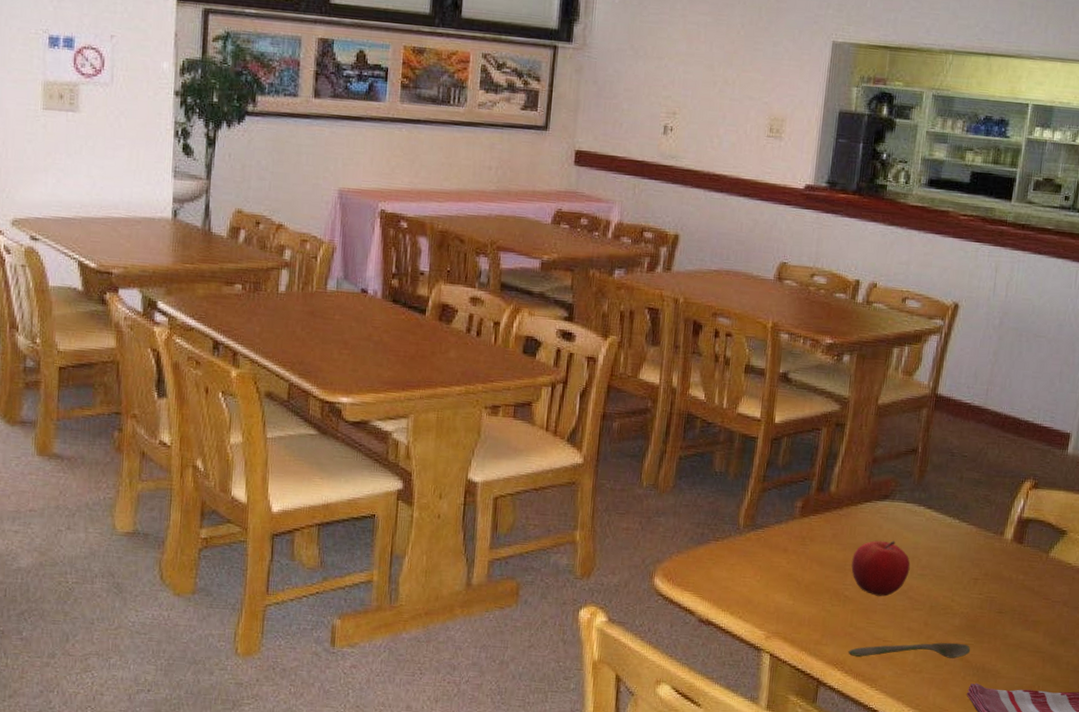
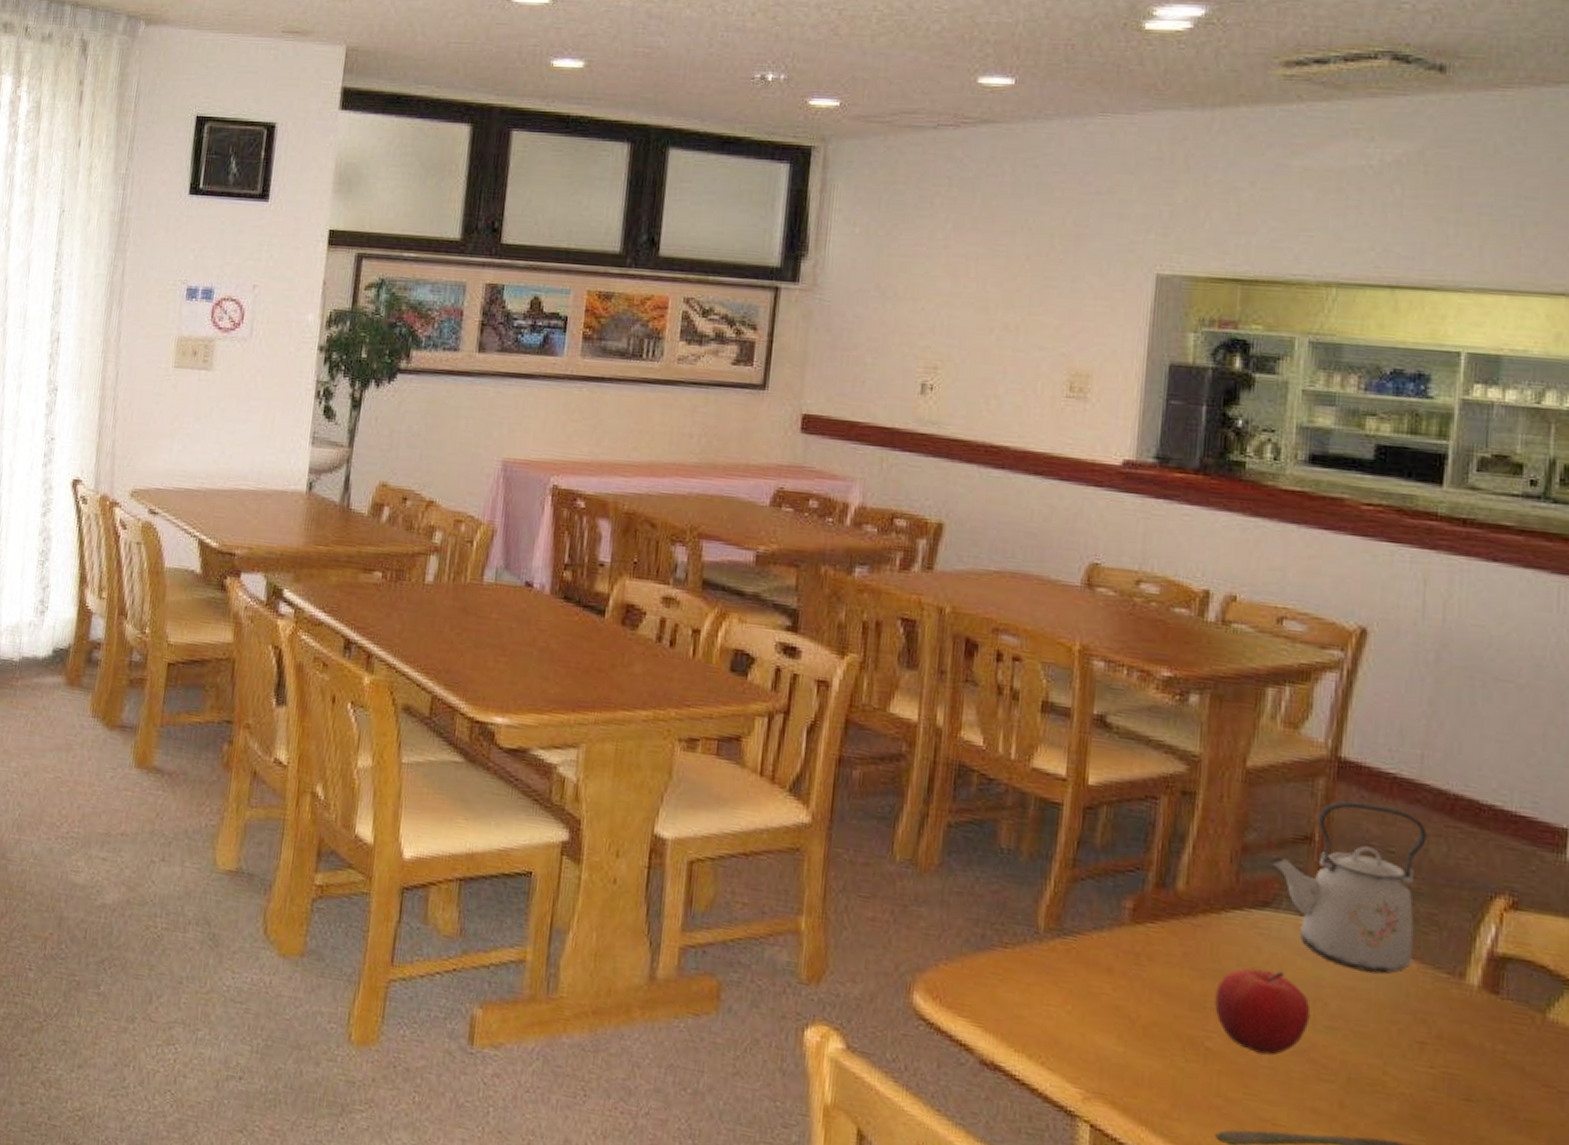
kettle: none [889,423,987,537] -> present [1269,800,1427,974]

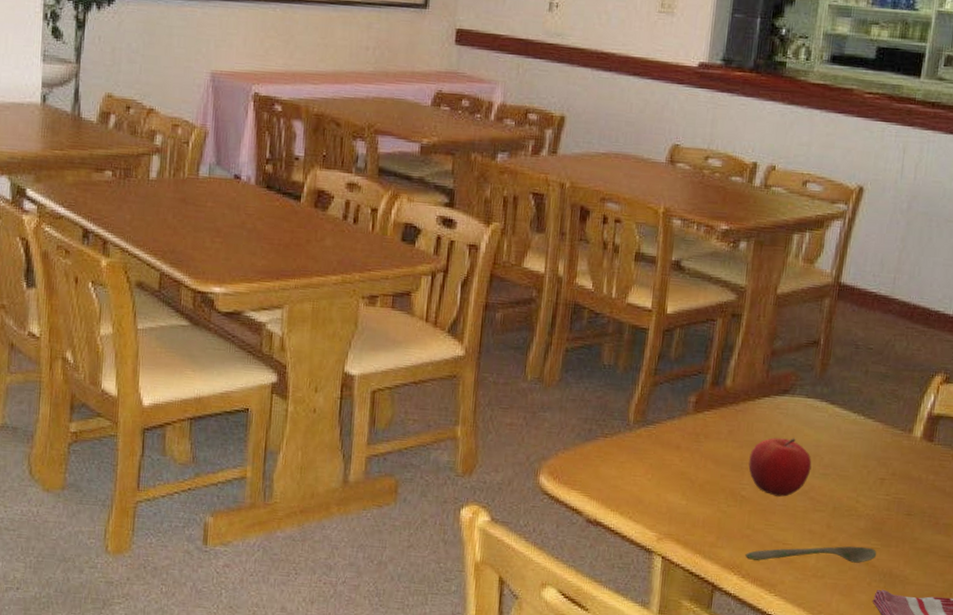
kettle: present [1269,800,1427,974] -> none [789,313,895,434]

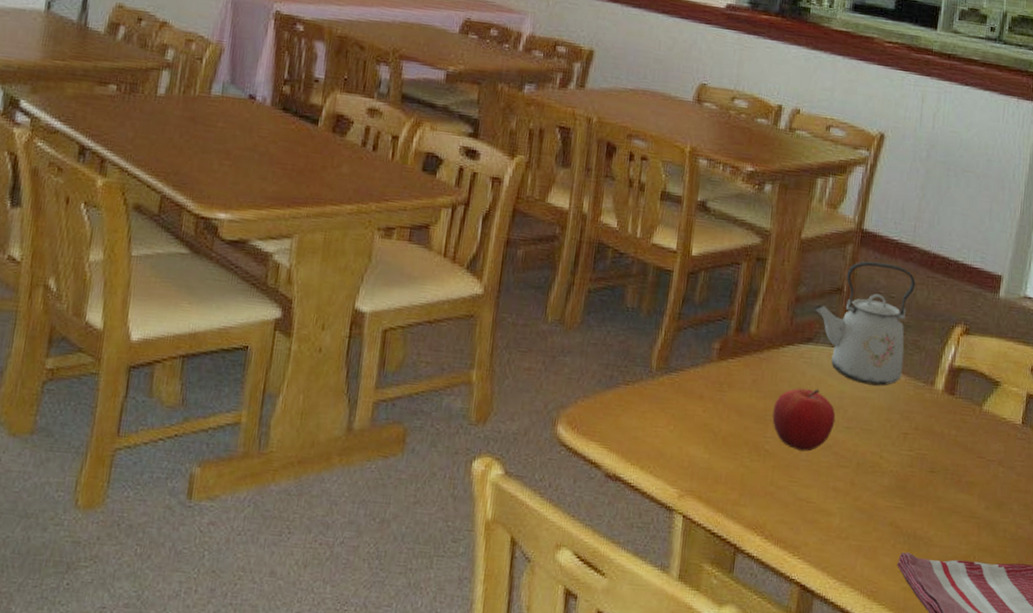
spoon: present [745,546,877,563] -> none [769,504,901,524]
kettle: none [789,313,895,434] -> present [813,261,916,386]

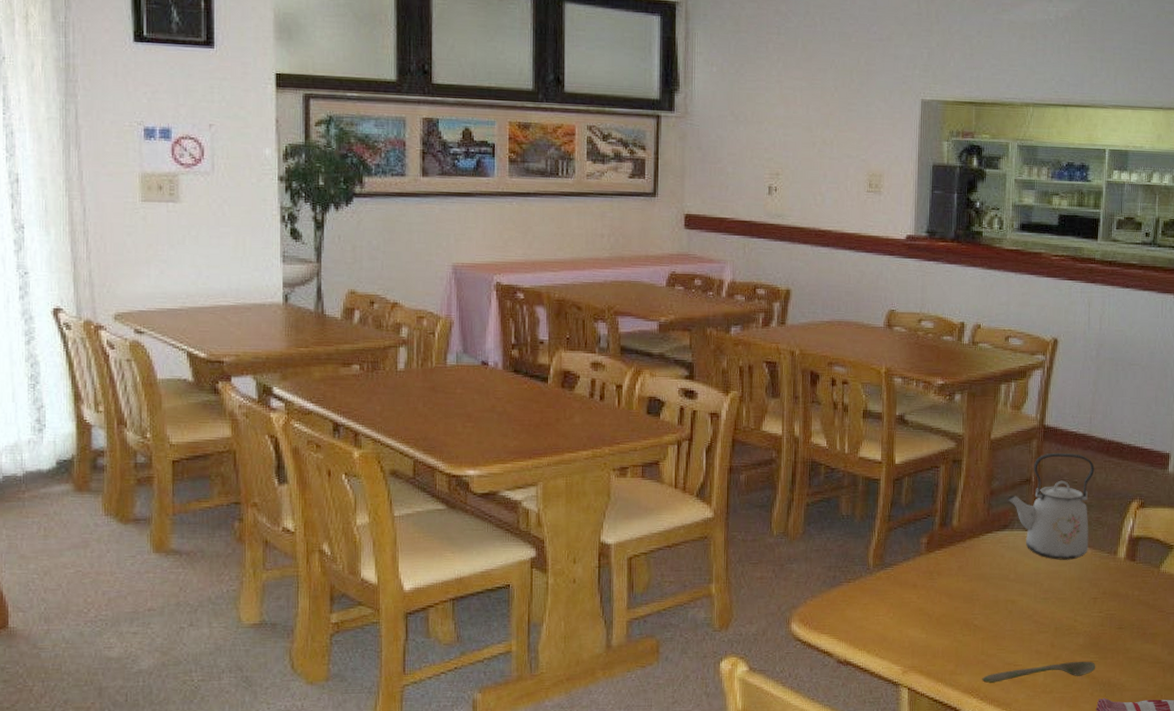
spoon: none [769,504,901,524] -> present [982,661,1096,683]
fruit: present [772,388,836,452] -> none [978,568,1033,623]

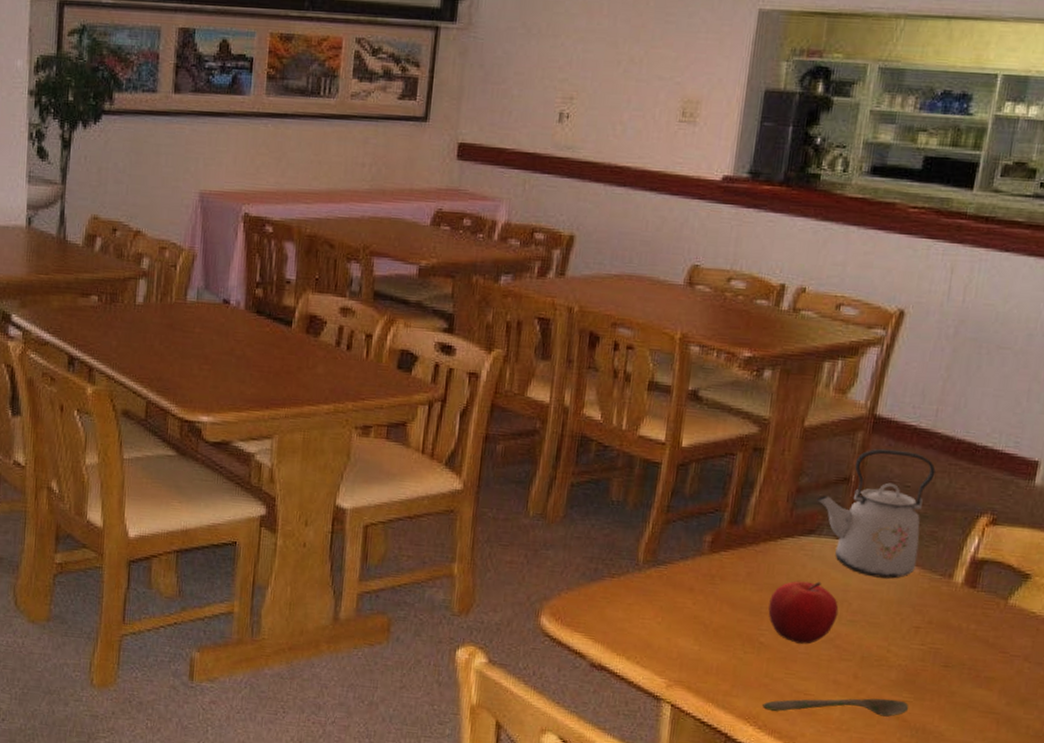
fruit: none [978,568,1033,623] -> present [768,581,839,644]

